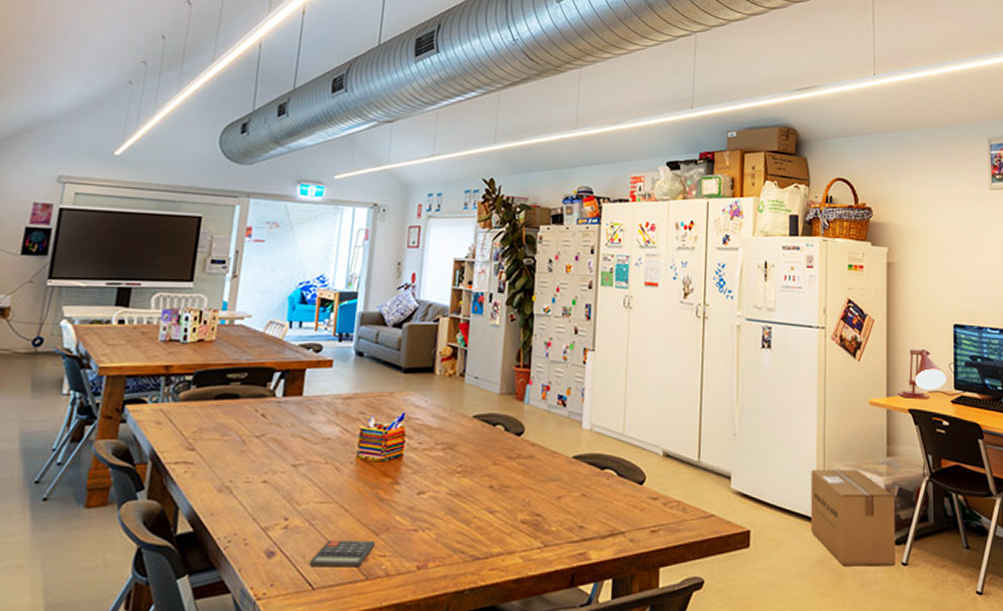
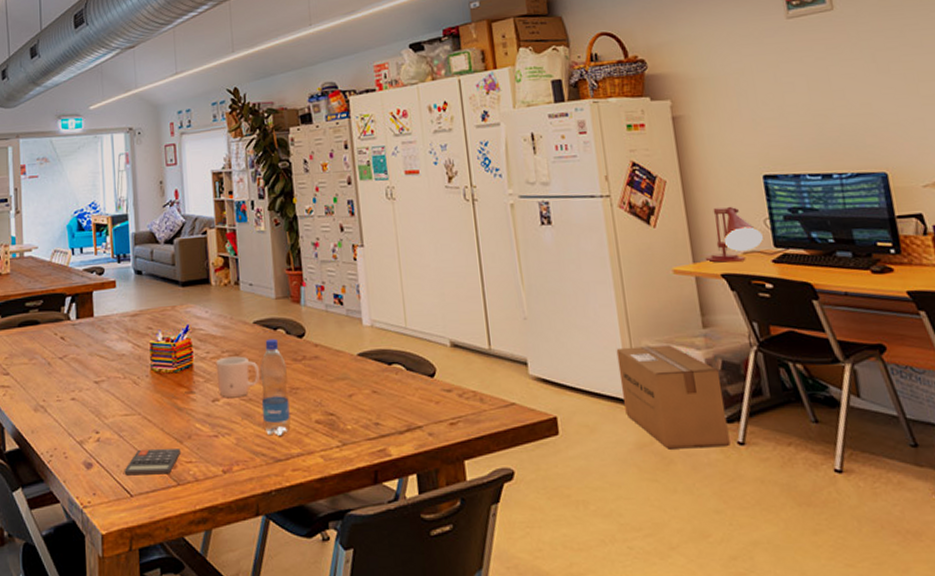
mug: none [425,449,472,492] -> present [215,356,261,398]
bottle: none [466,434,500,533] -> present [260,338,291,436]

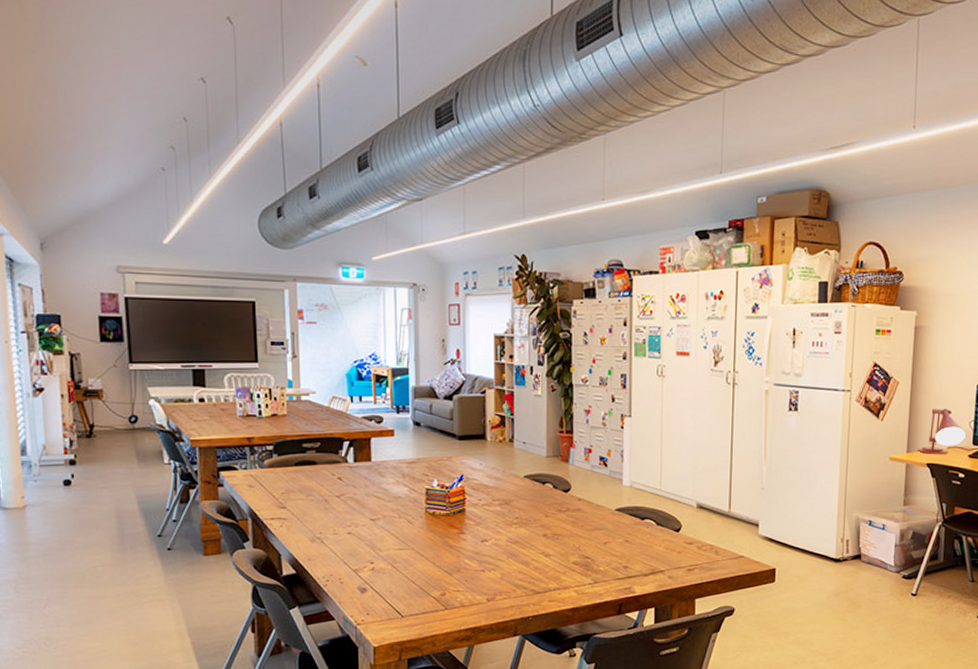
calculator: present [124,448,181,475] -> none [396,578,450,600]
mug: present [215,356,261,398] -> none [486,504,527,540]
bottle: present [260,338,291,436] -> none [526,491,551,573]
box: present [616,345,731,449] -> none [830,517,909,597]

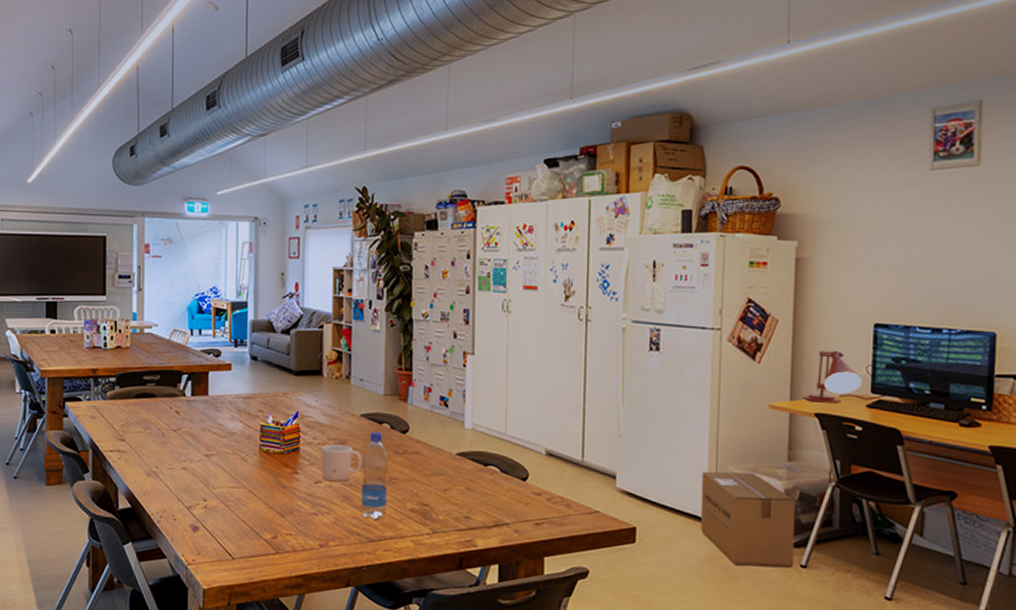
mug: none [486,504,527,540] -> present [321,444,363,482]
bottle: none [526,491,551,573] -> present [360,431,388,519]
box: none [830,517,909,597] -> present [701,471,796,568]

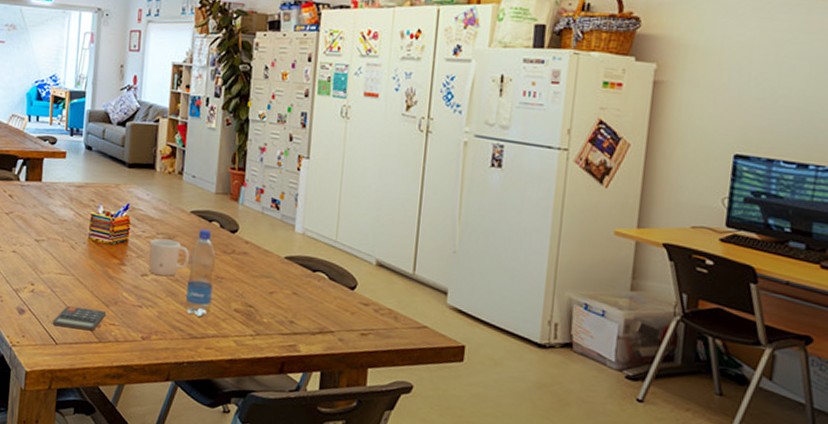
calculator: none [228,518,282,543] -> present [52,305,107,331]
box: present [701,471,796,568] -> none [533,294,635,401]
desk lamp: present [802,350,862,403] -> none [650,179,717,235]

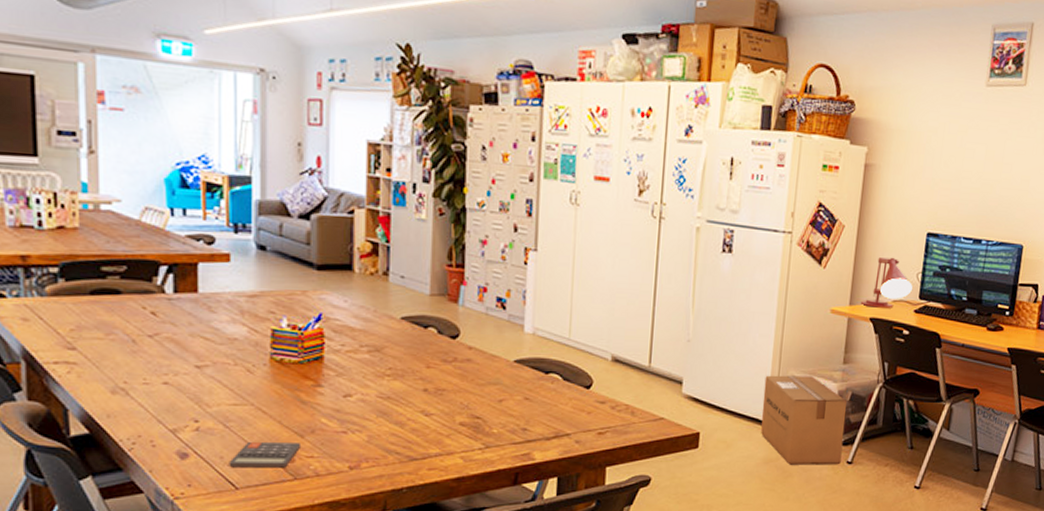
mug: present [148,238,190,277] -> none [351,351,403,395]
bottle: present [185,229,216,317] -> none [400,336,434,435]
box: none [533,294,635,401] -> present [761,375,847,465]
desk lamp: none [650,179,717,235] -> present [860,257,913,308]

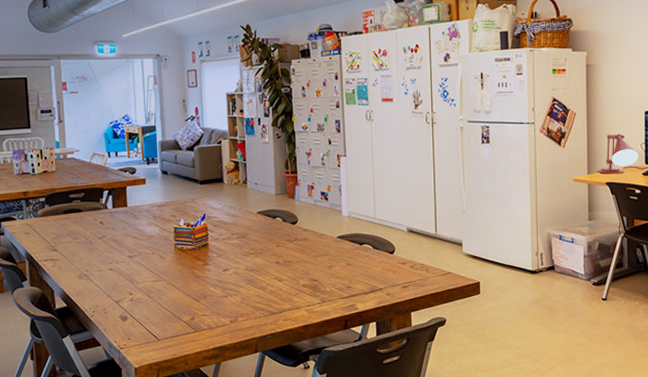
calculator: present [229,441,302,468] -> none [152,305,198,325]
box: present [761,375,847,465] -> none [526,232,597,304]

